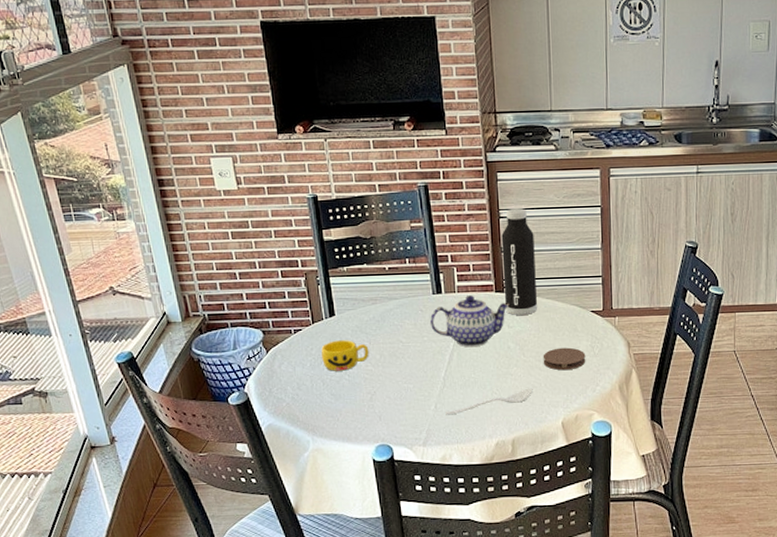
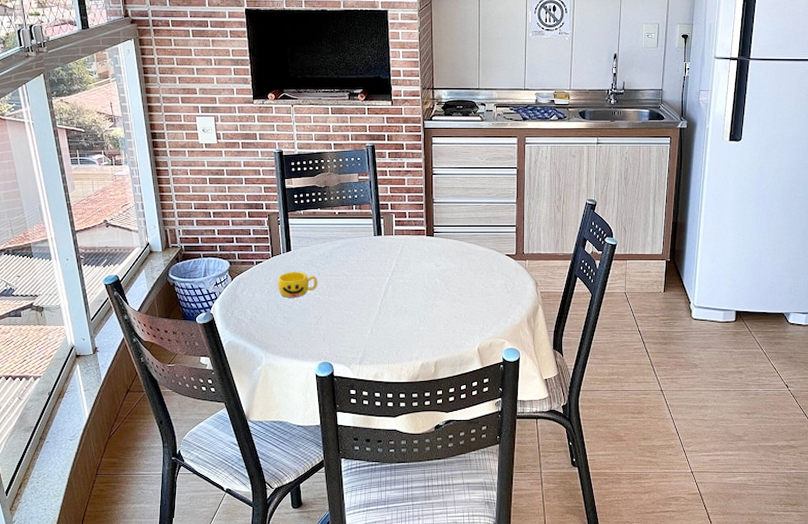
teapot: present [429,296,509,347] -> none [370,238,438,282]
spoon: present [444,388,533,415] -> none [379,318,455,339]
water bottle: present [501,208,537,316] -> none [434,167,461,257]
coaster: present [543,347,586,371] -> none [464,285,500,304]

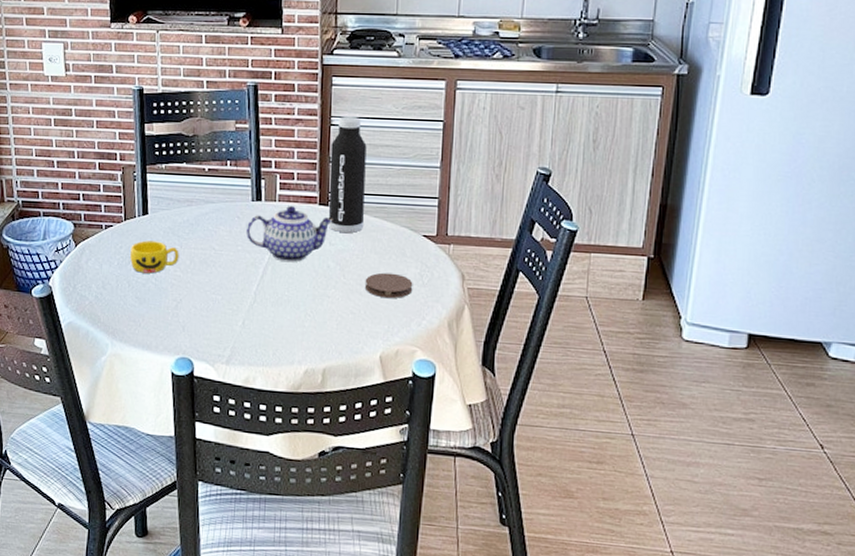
teapot: none [370,238,438,282] -> present [245,206,333,263]
water bottle: none [434,167,461,257] -> present [329,116,367,234]
coaster: none [464,285,500,304] -> present [364,272,413,299]

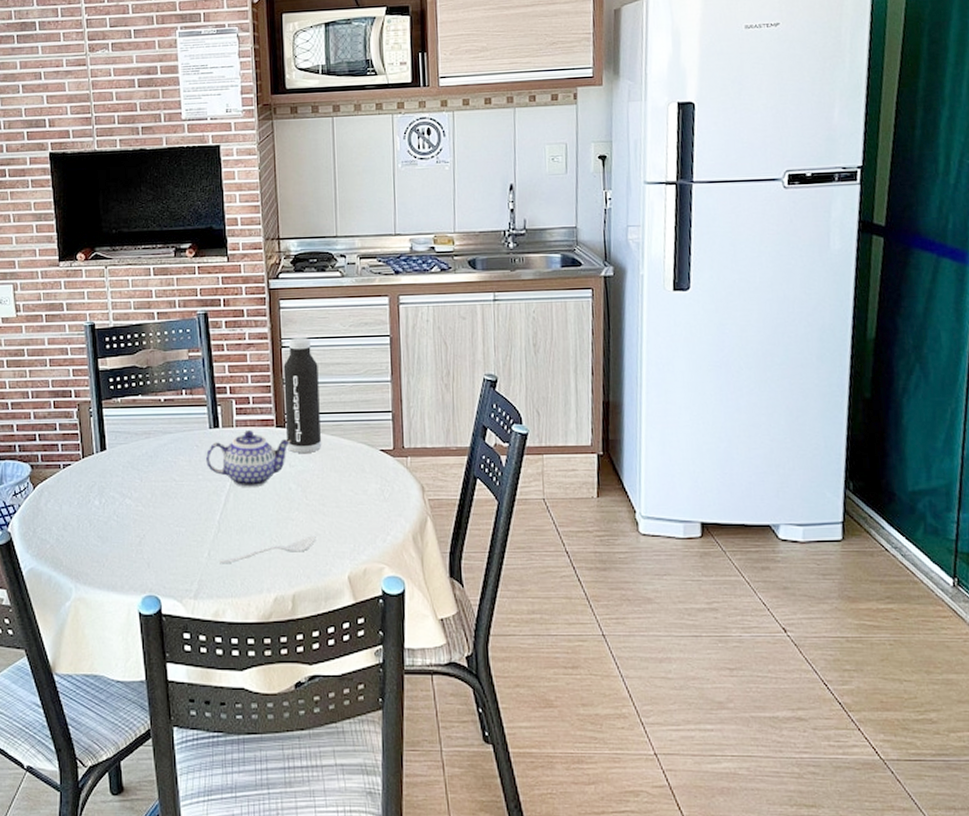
cup: present [130,240,179,274] -> none [90,477,140,511]
spoon: none [252,313,351,334] -> present [218,535,316,564]
coaster: present [364,272,413,299] -> none [327,490,375,517]

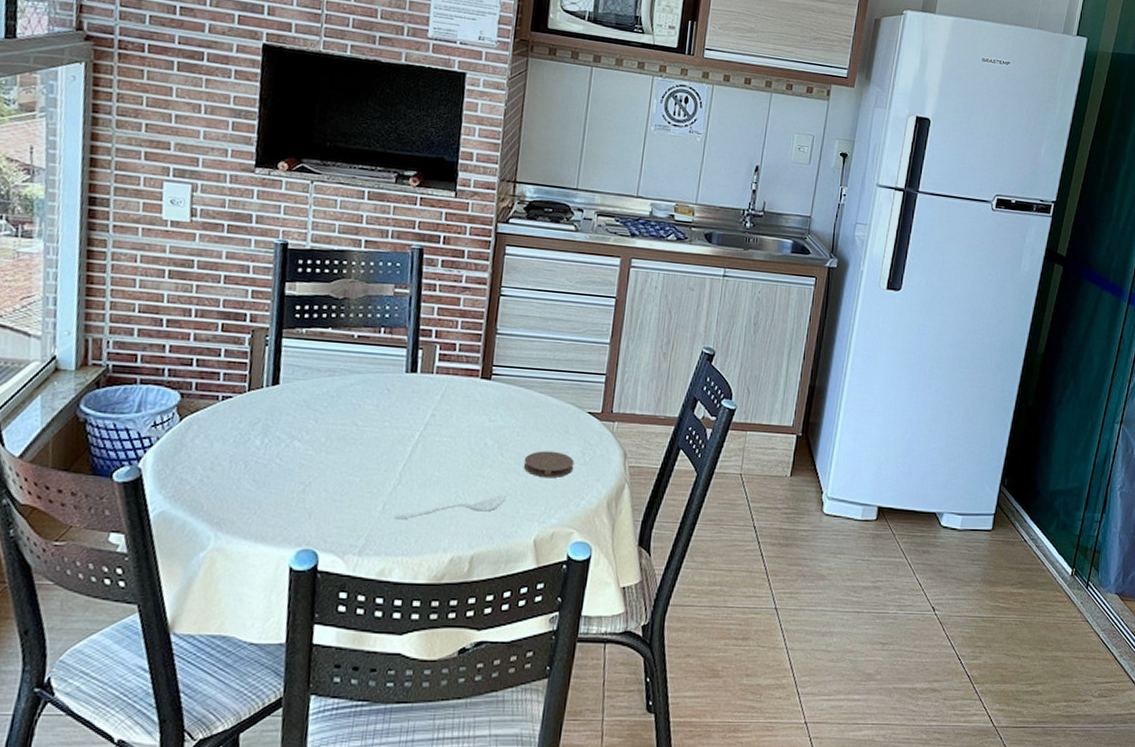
teapot: present [205,431,291,488] -> none [395,379,495,440]
water bottle: present [283,338,321,454] -> none [490,287,537,409]
coaster: none [327,490,375,517] -> present [523,450,575,478]

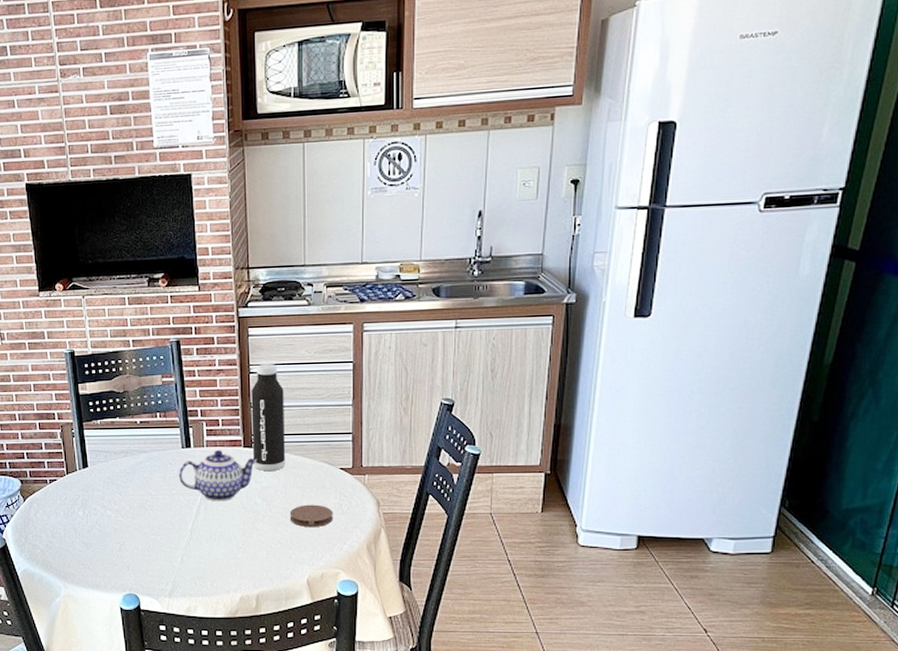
spoon: present [393,495,506,520] -> none [190,544,279,568]
teapot: none [395,379,495,440] -> present [178,450,257,502]
water bottle: none [490,287,537,409] -> present [251,364,285,472]

